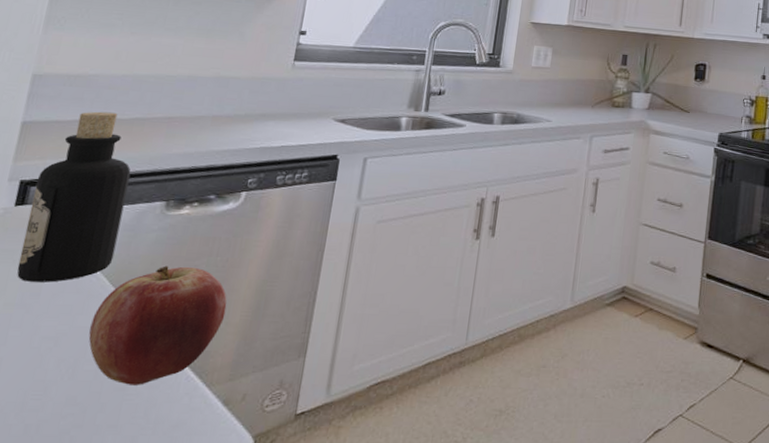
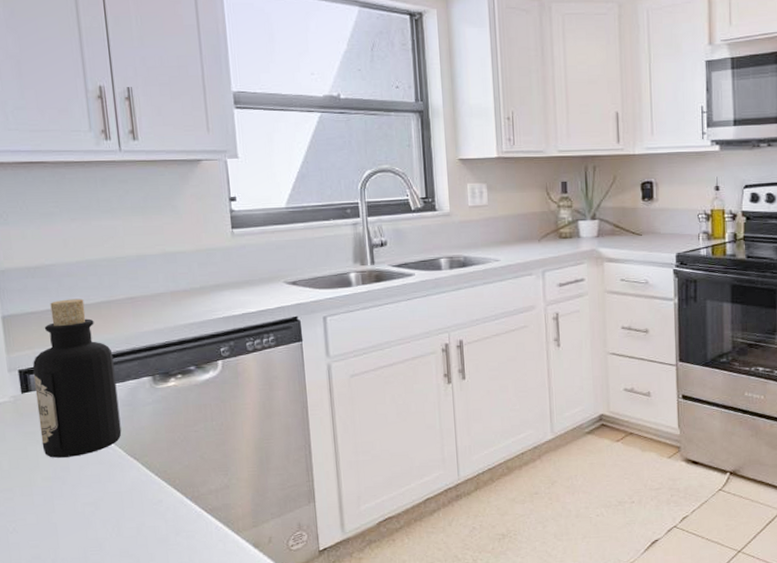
apple: present [88,265,227,385] -> none [120,432,234,537]

